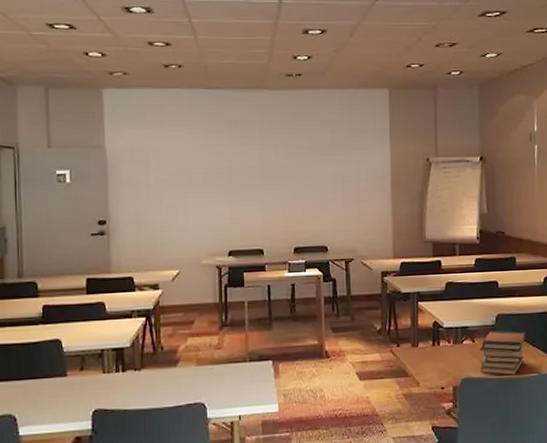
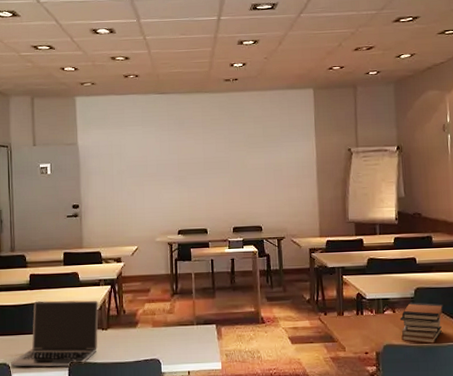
laptop: none [18,335,130,418] -> present [11,300,99,367]

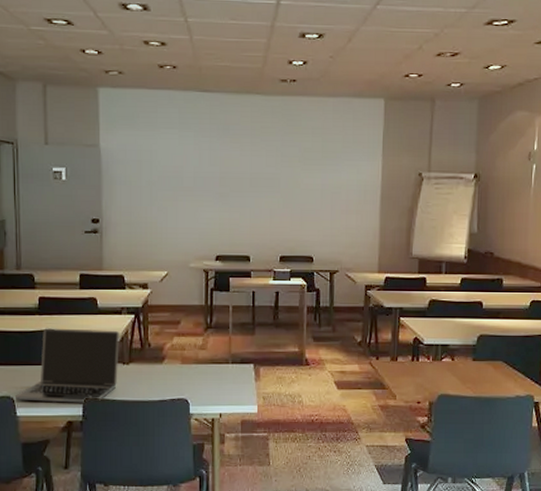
book stack: present [400,302,444,344] -> none [458,350,507,395]

